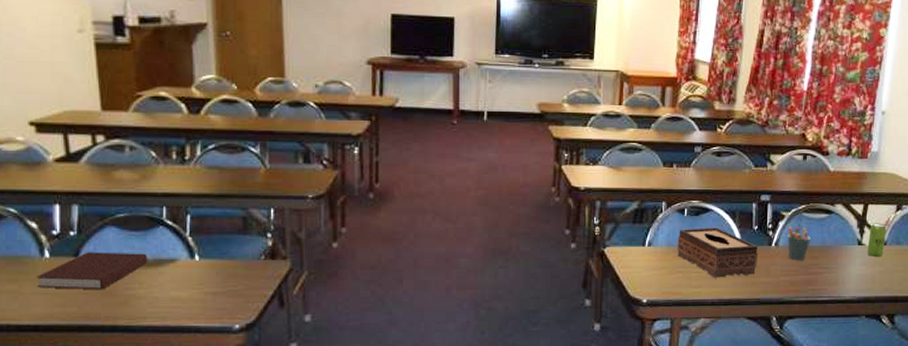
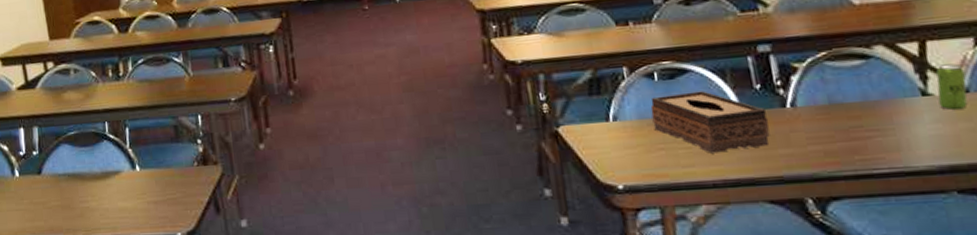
notebook: present [36,252,148,290] -> none [10,167,97,205]
pen holder: present [787,227,810,261] -> none [805,79,844,124]

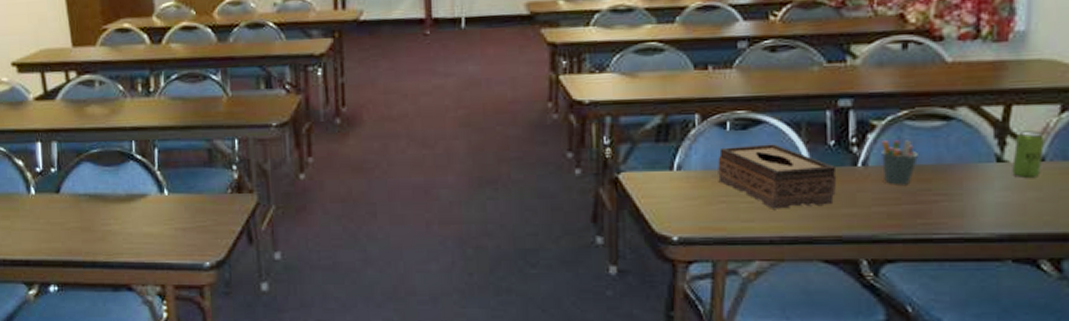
pen holder: none [805,79,844,124] -> present [881,140,918,185]

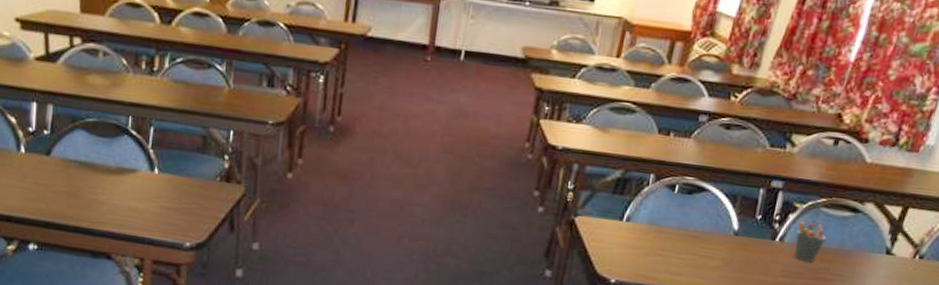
tissue box: present [718,144,837,209] -> none [659,207,758,271]
beverage can: present [1012,130,1044,179] -> none [896,231,928,272]

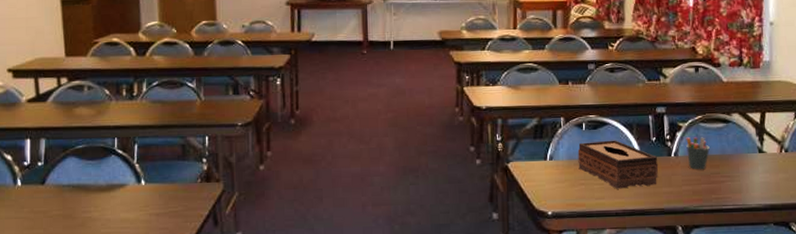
tissue box: none [659,207,758,271] -> present [577,140,659,189]

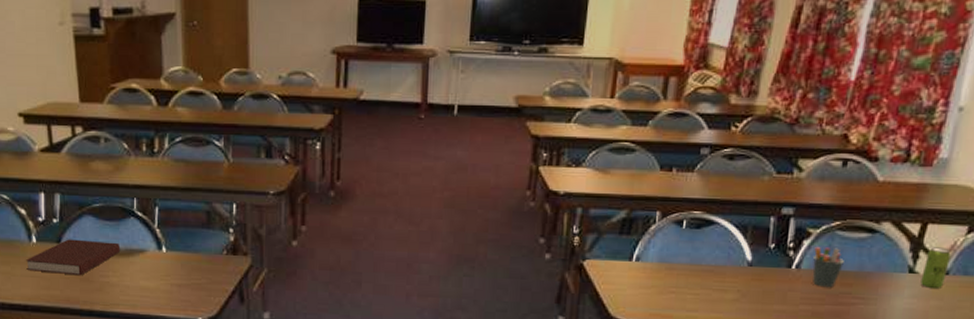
notebook: none [10,179,102,214] -> present [25,239,121,276]
tissue box: present [577,140,659,189] -> none [671,243,773,302]
beverage can: none [768,130,787,165] -> present [920,247,951,290]

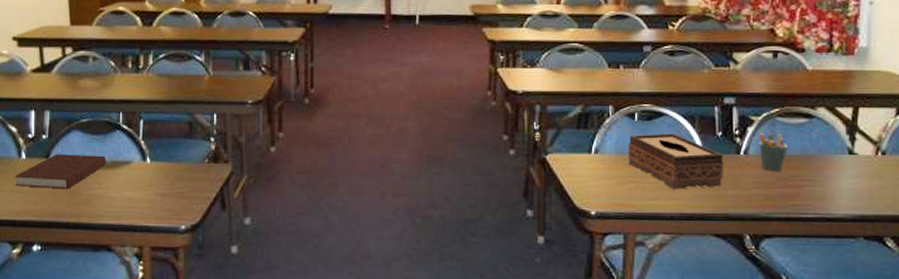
tissue box: none [671,243,773,302] -> present [628,133,724,189]
beverage can: present [920,247,951,290] -> none [861,129,885,169]

